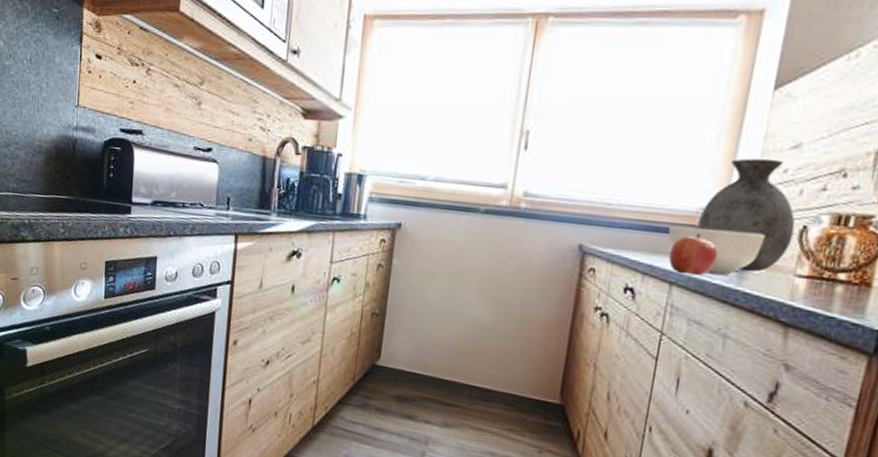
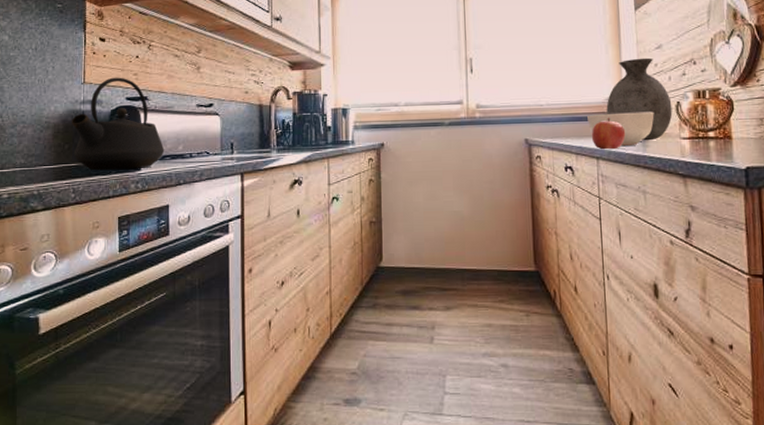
kettle: none [63,103,157,212] -> present [71,77,165,171]

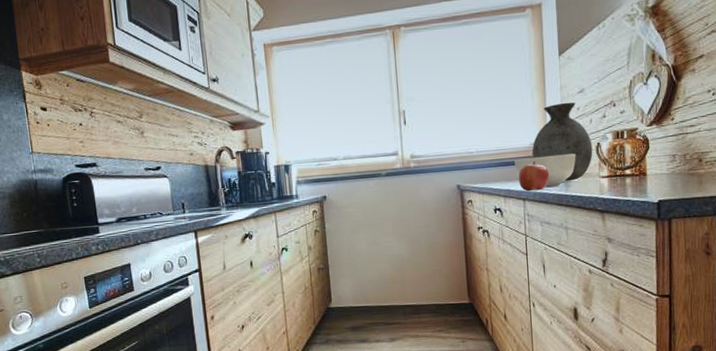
kettle: present [71,77,165,171] -> none [25,145,120,236]

